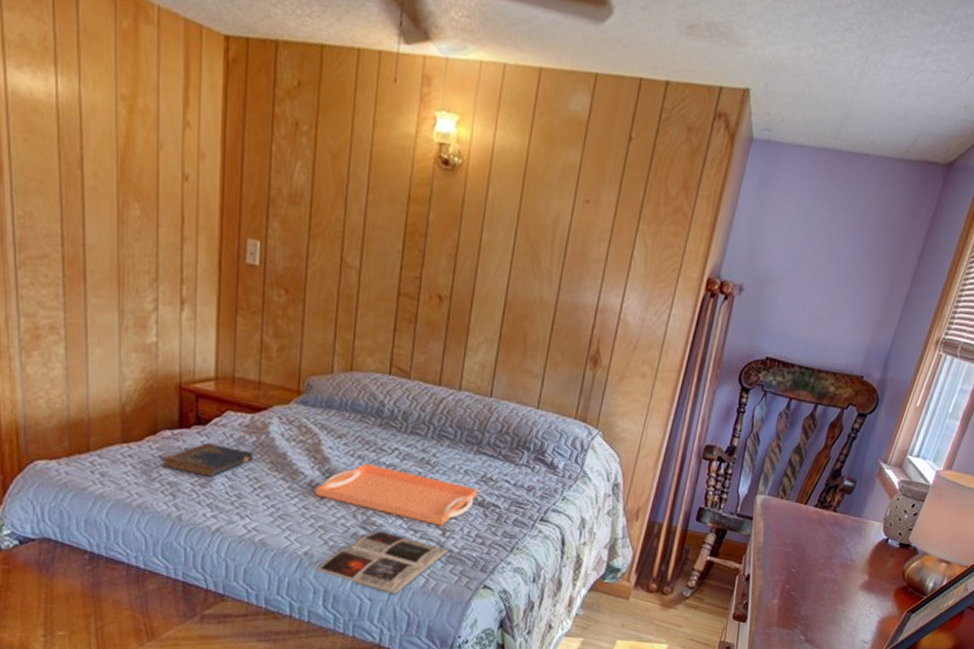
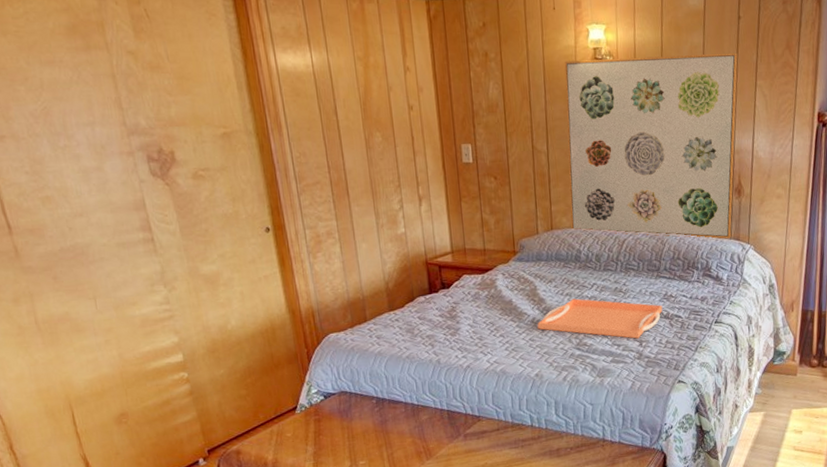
hardcover book: present [163,442,253,477] -> none [421,301,487,327]
magazine: present [316,531,449,594] -> none [546,349,647,398]
wall art: none [377,153,621,419] -> present [564,52,738,239]

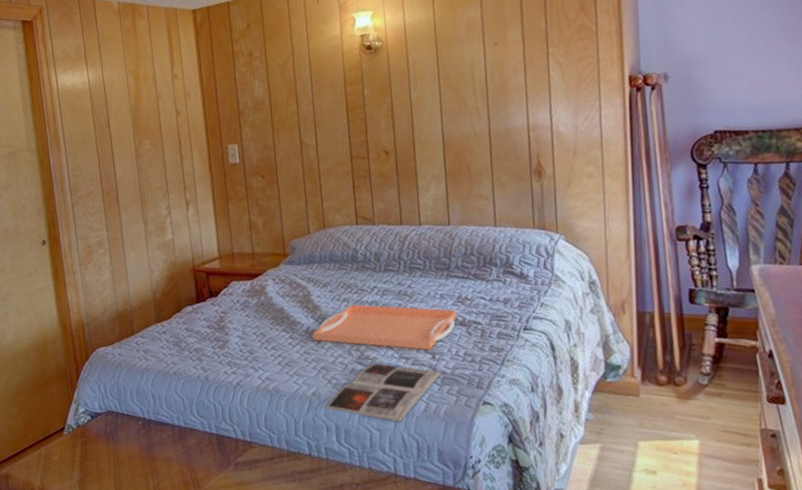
magazine: none [546,349,647,398] -> present [325,363,442,422]
wall art: present [564,52,738,239] -> none [330,21,534,230]

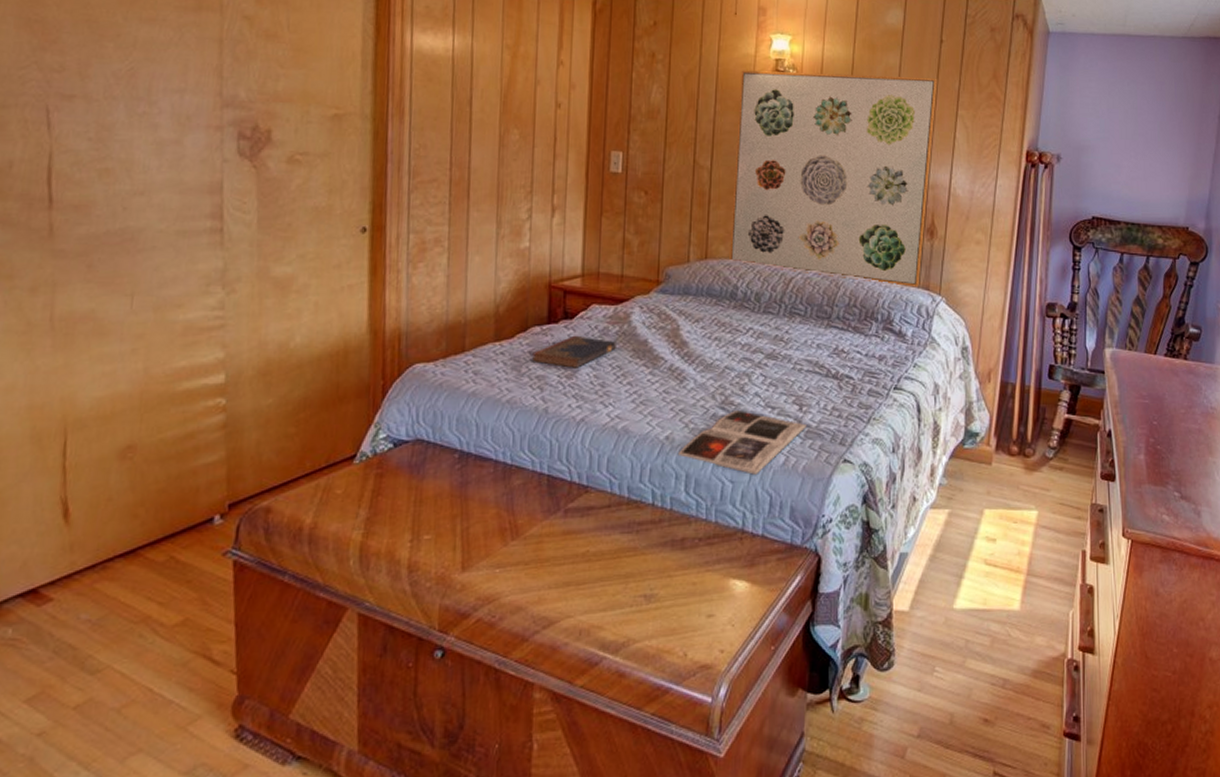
hardcover book: none [188,310,258,340] -> present [532,335,616,368]
serving tray: present [312,304,458,351] -> none [675,344,831,401]
wall art: none [330,21,534,230] -> present [729,70,938,288]

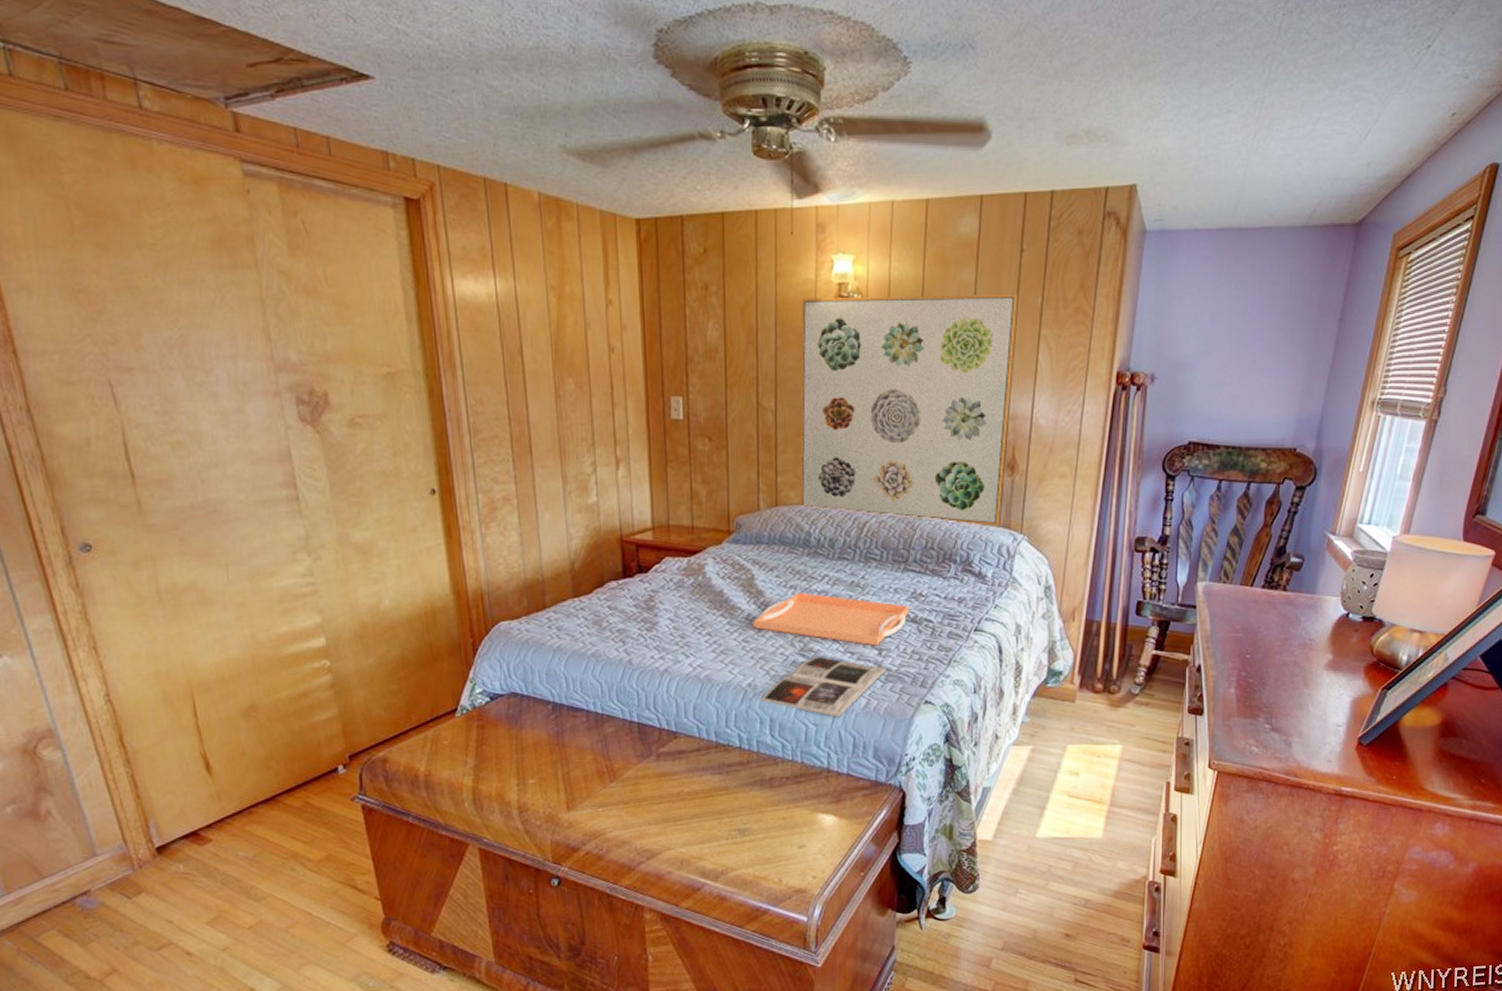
hardcover book: present [532,335,616,368] -> none [611,588,693,621]
serving tray: none [675,344,831,401] -> present [753,592,910,646]

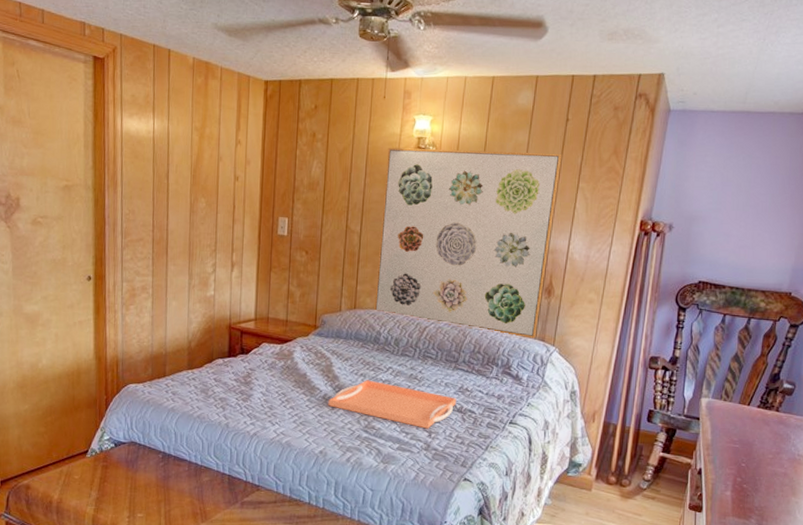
magazine: present [760,657,887,718] -> none [329,434,434,486]

